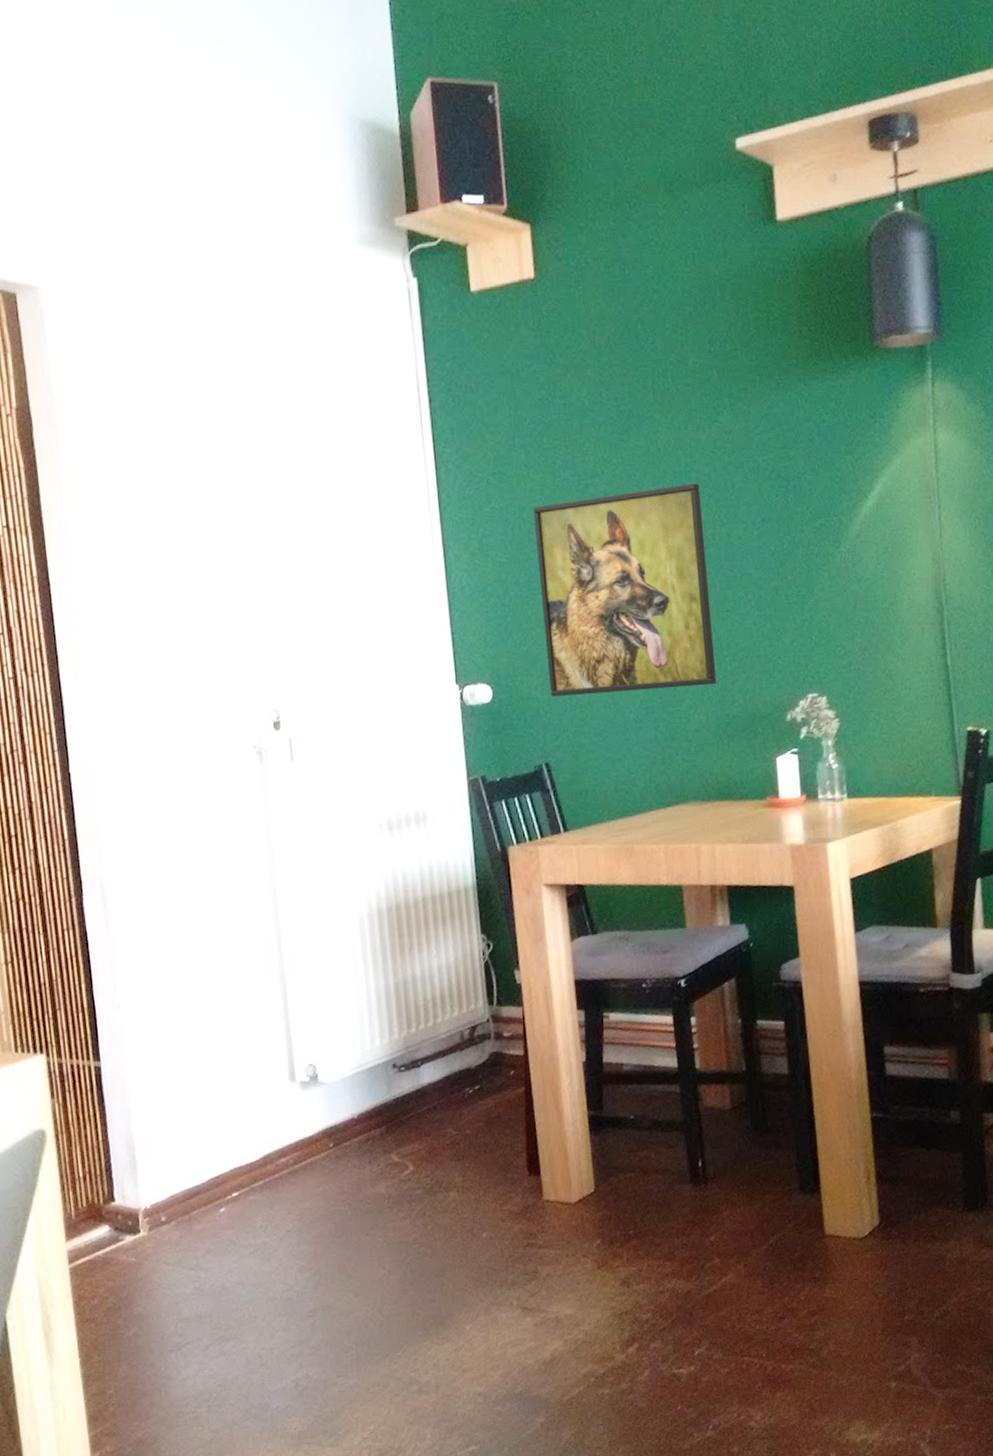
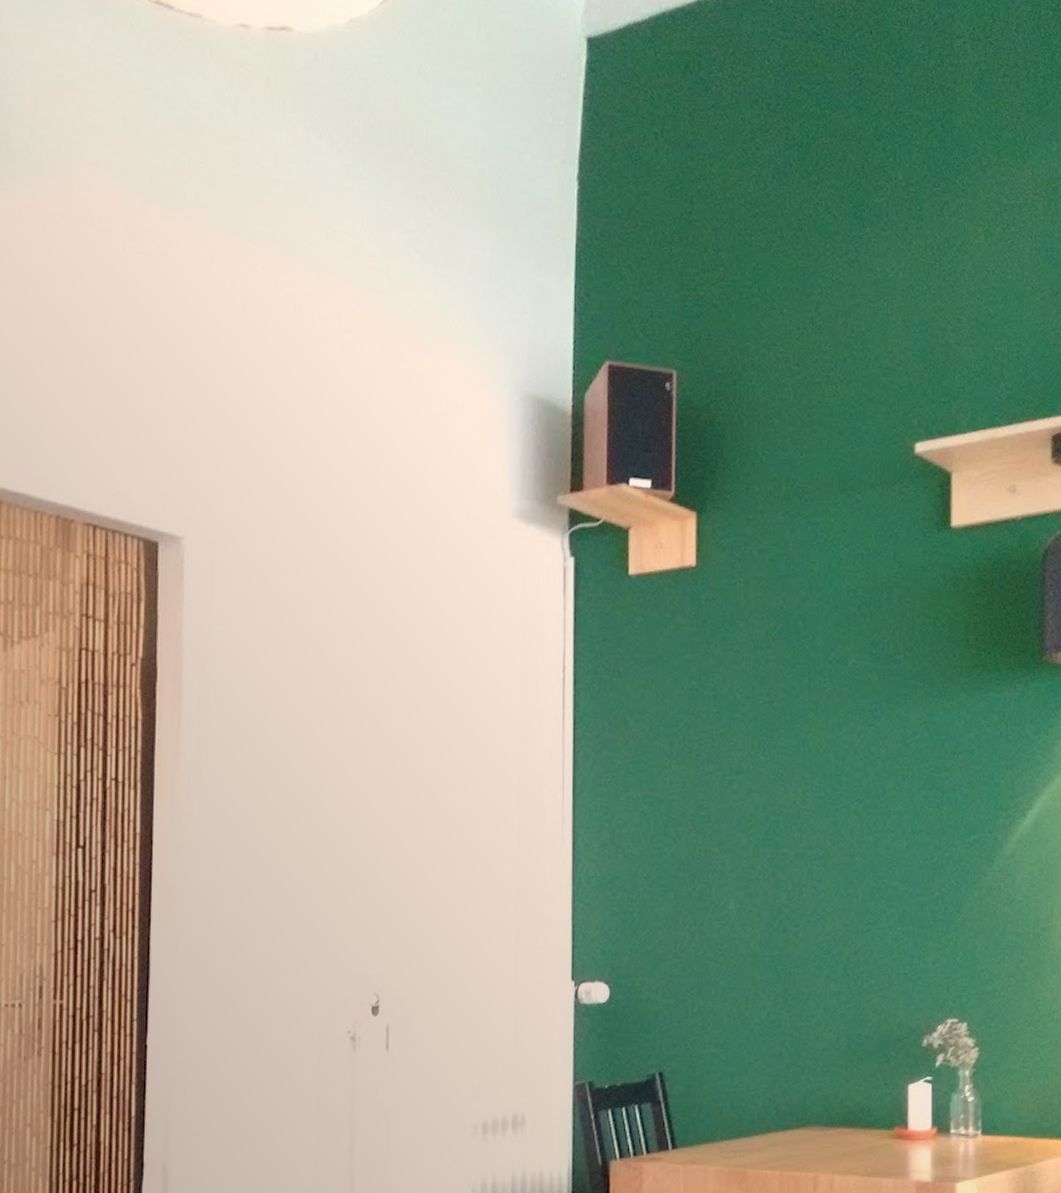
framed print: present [532,483,717,697] -> none [671,787,851,1001]

